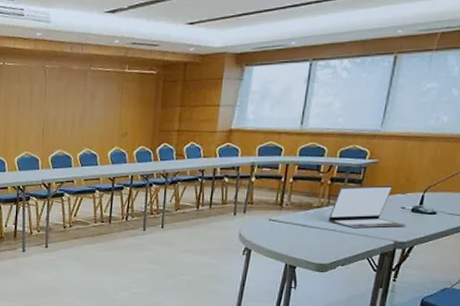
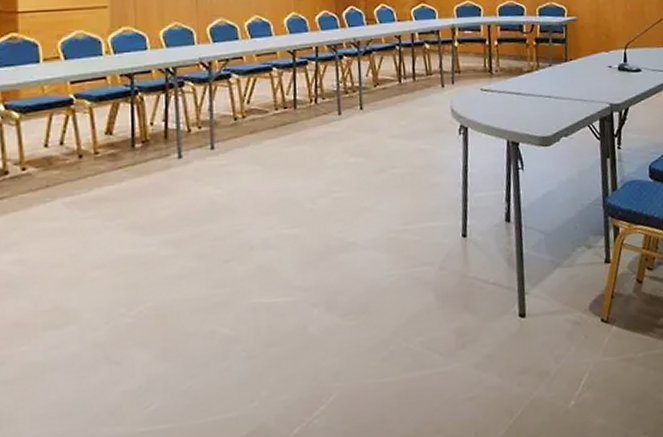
laptop: present [328,185,406,229] -> none [541,43,617,93]

